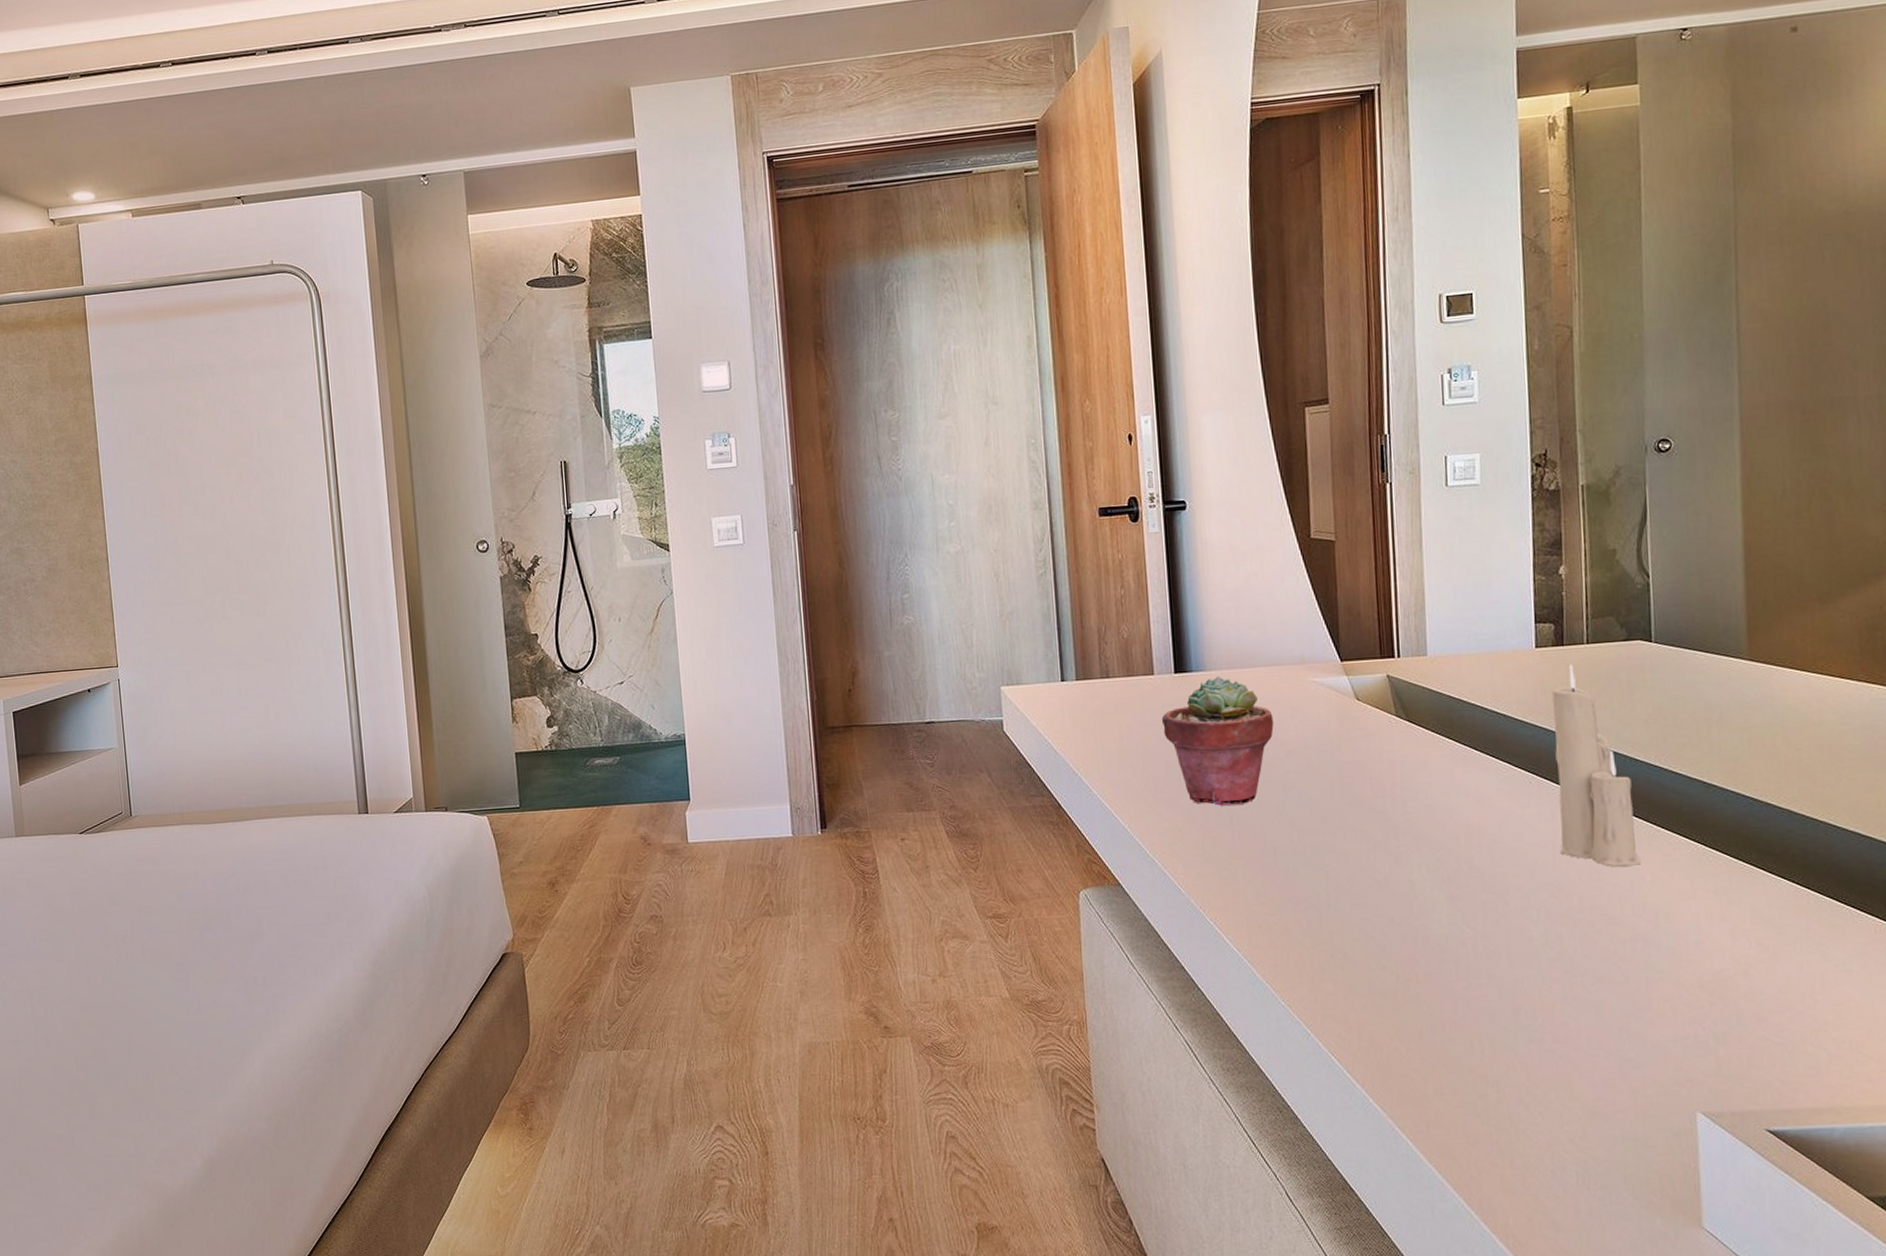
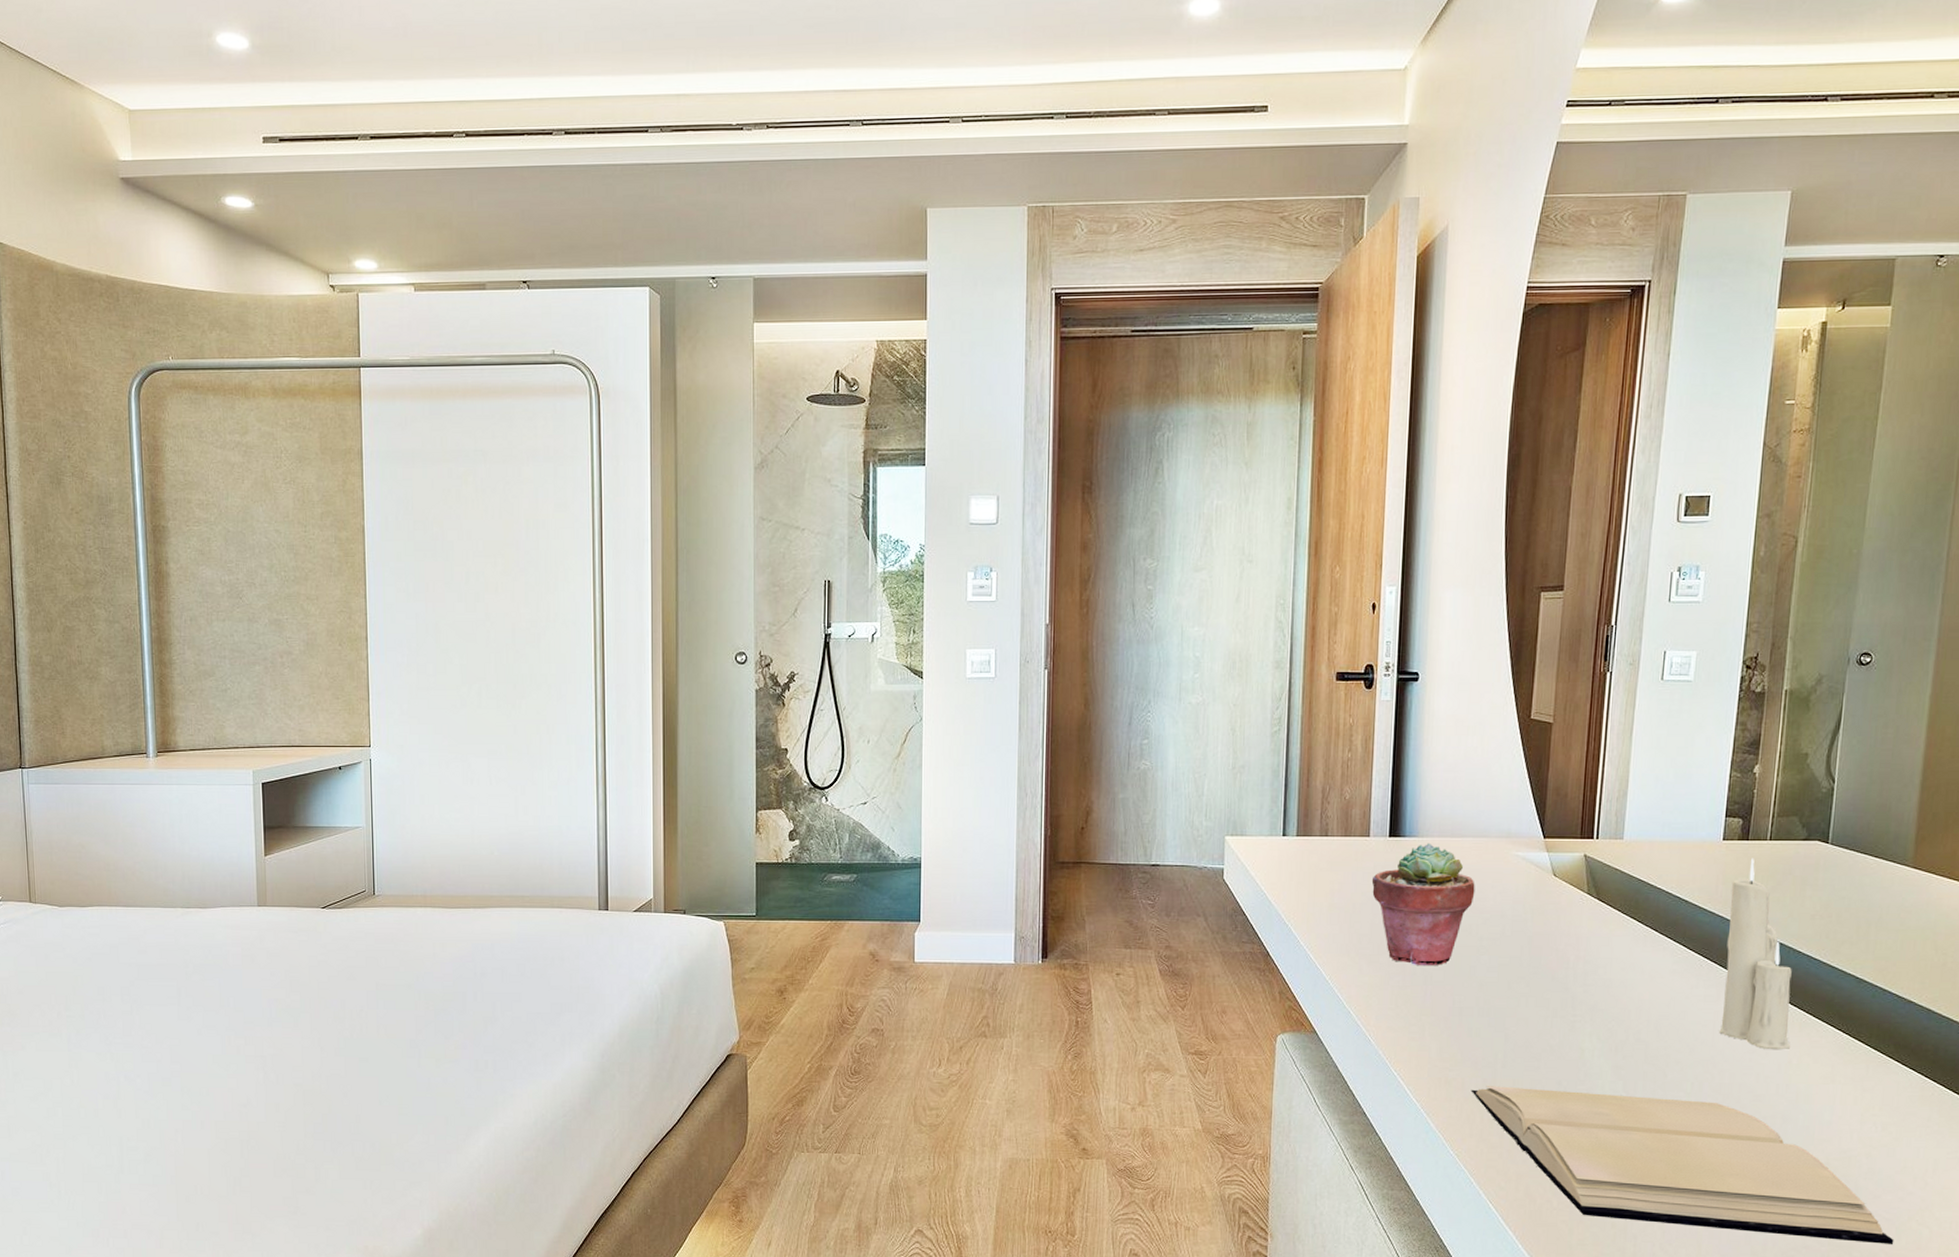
hardback book: none [1295,928,1789,1072] -> present [1471,1086,1894,1245]

